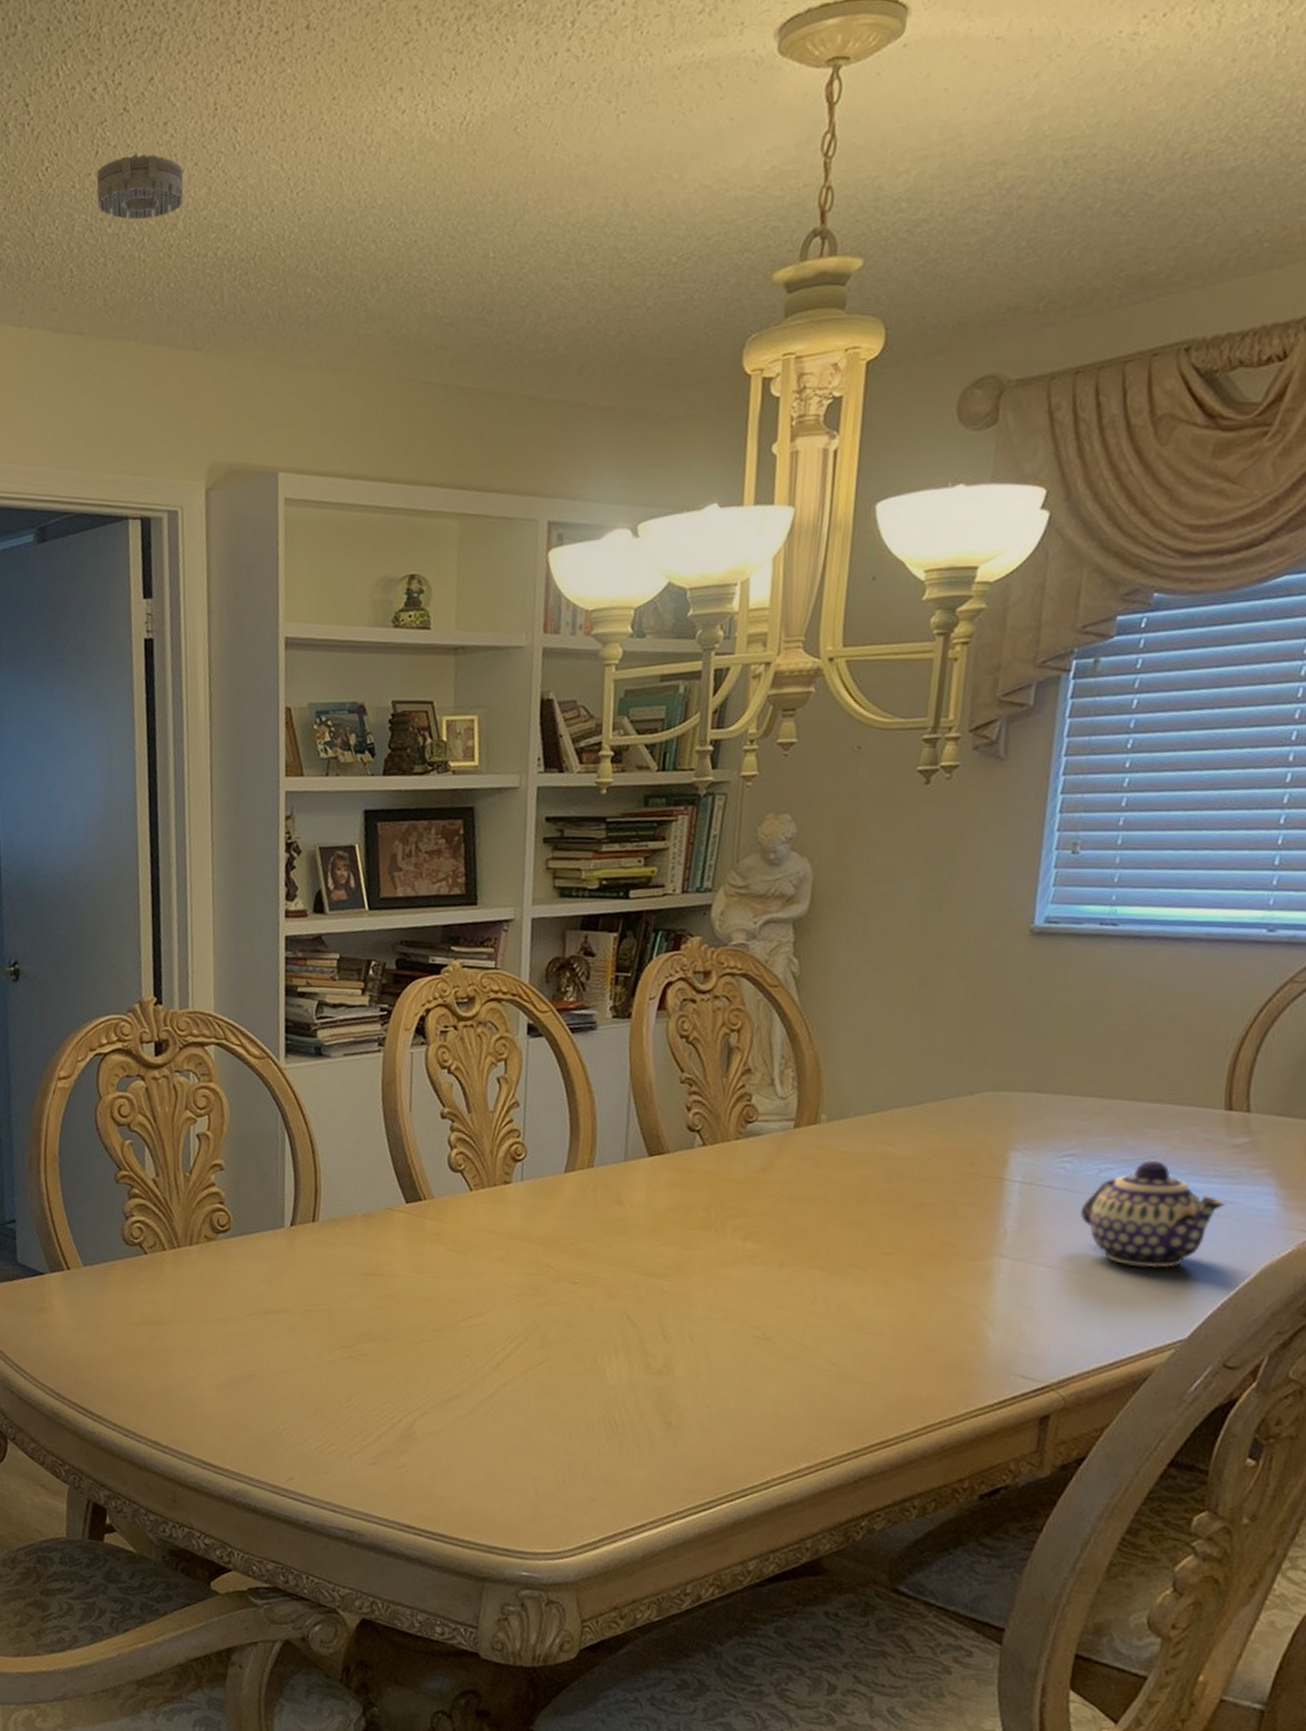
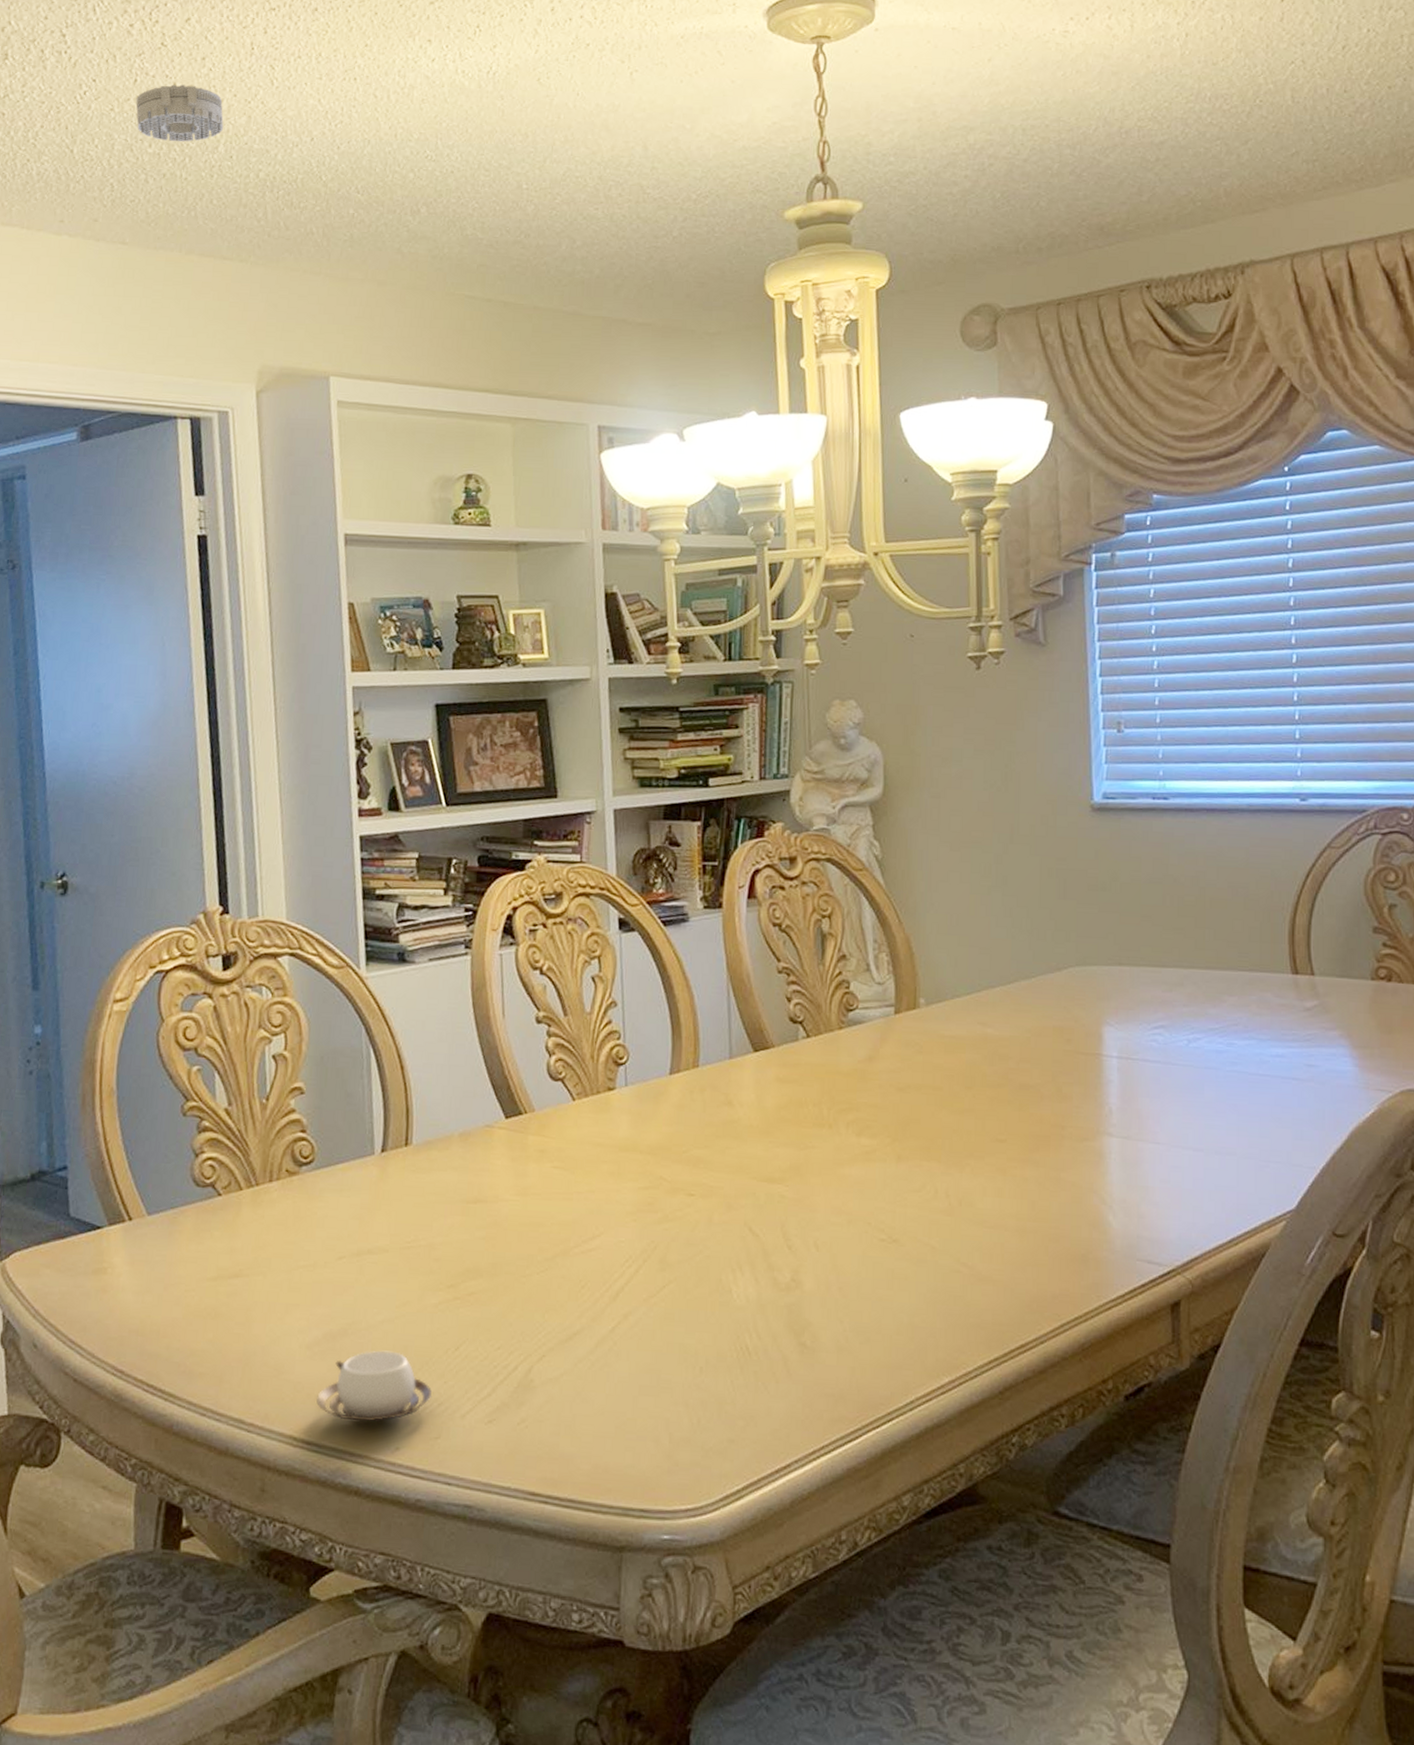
cup: none [223,1395,324,1455] -> present [316,1350,432,1422]
teapot: present [1080,1160,1225,1268] -> none [1177,1027,1307,1138]

